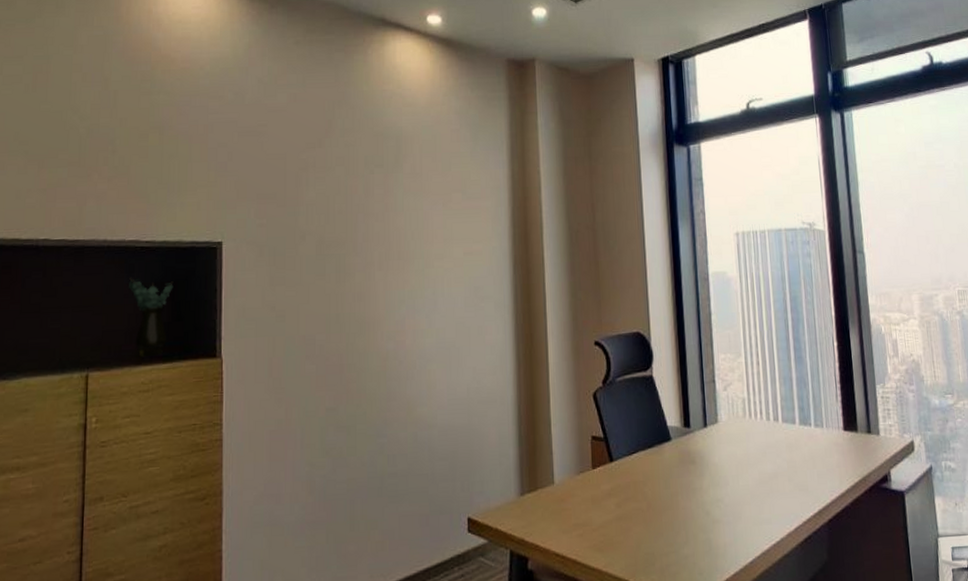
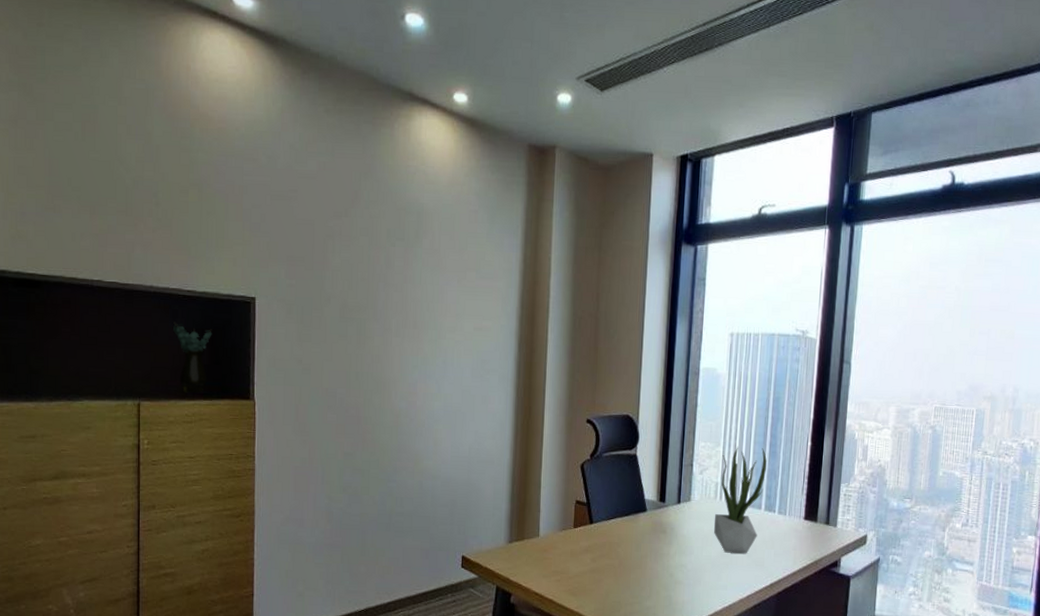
potted plant: none [745,354,796,479] -> present [713,446,767,554]

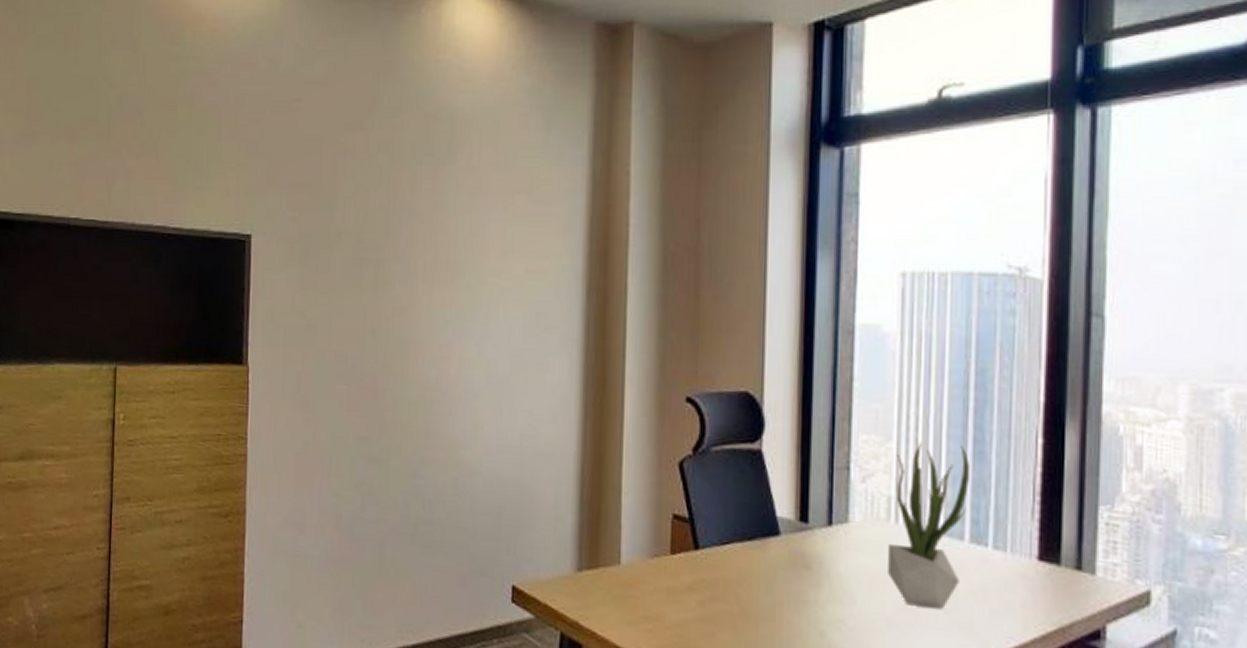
vase: present [173,321,212,393] -> none [156,266,201,356]

